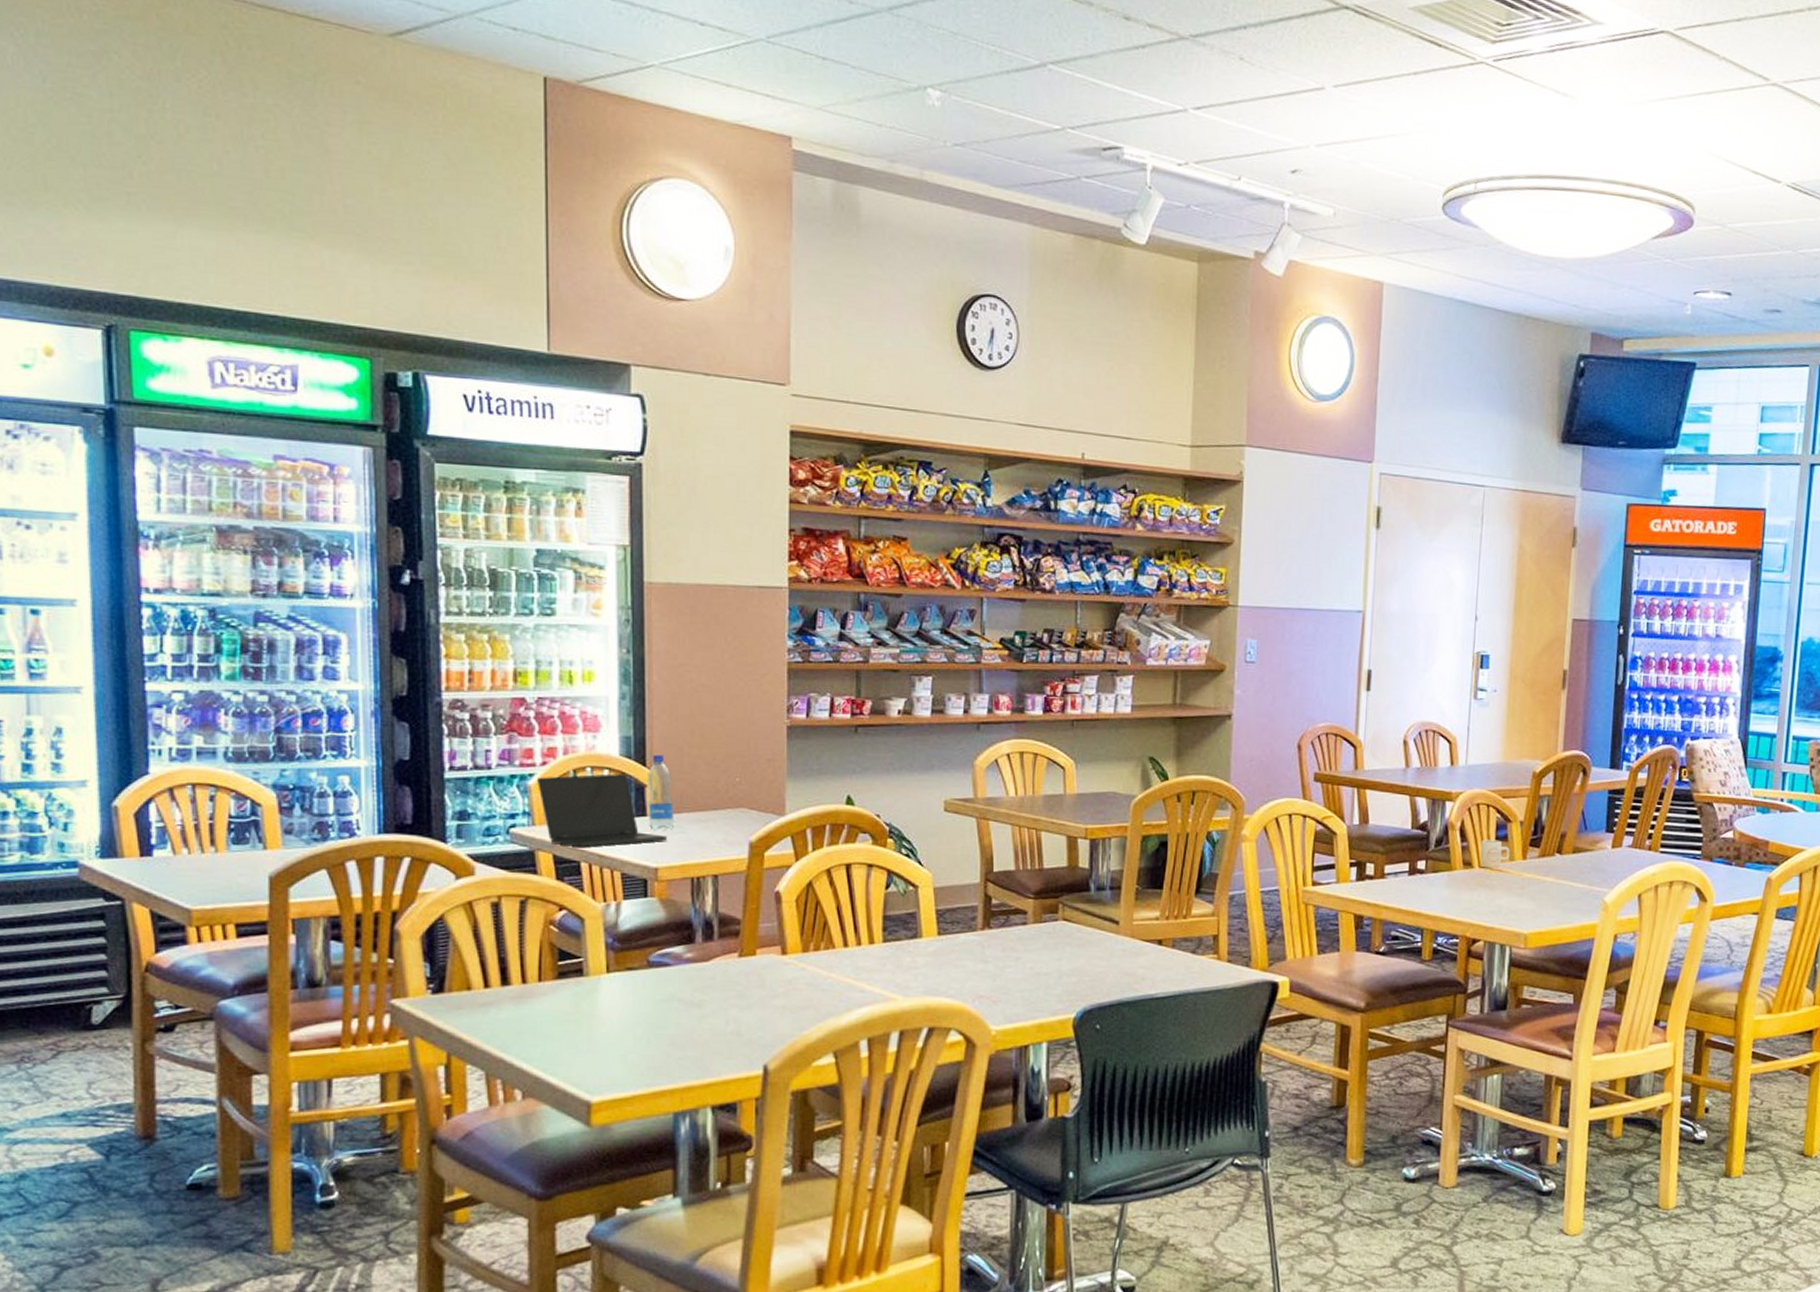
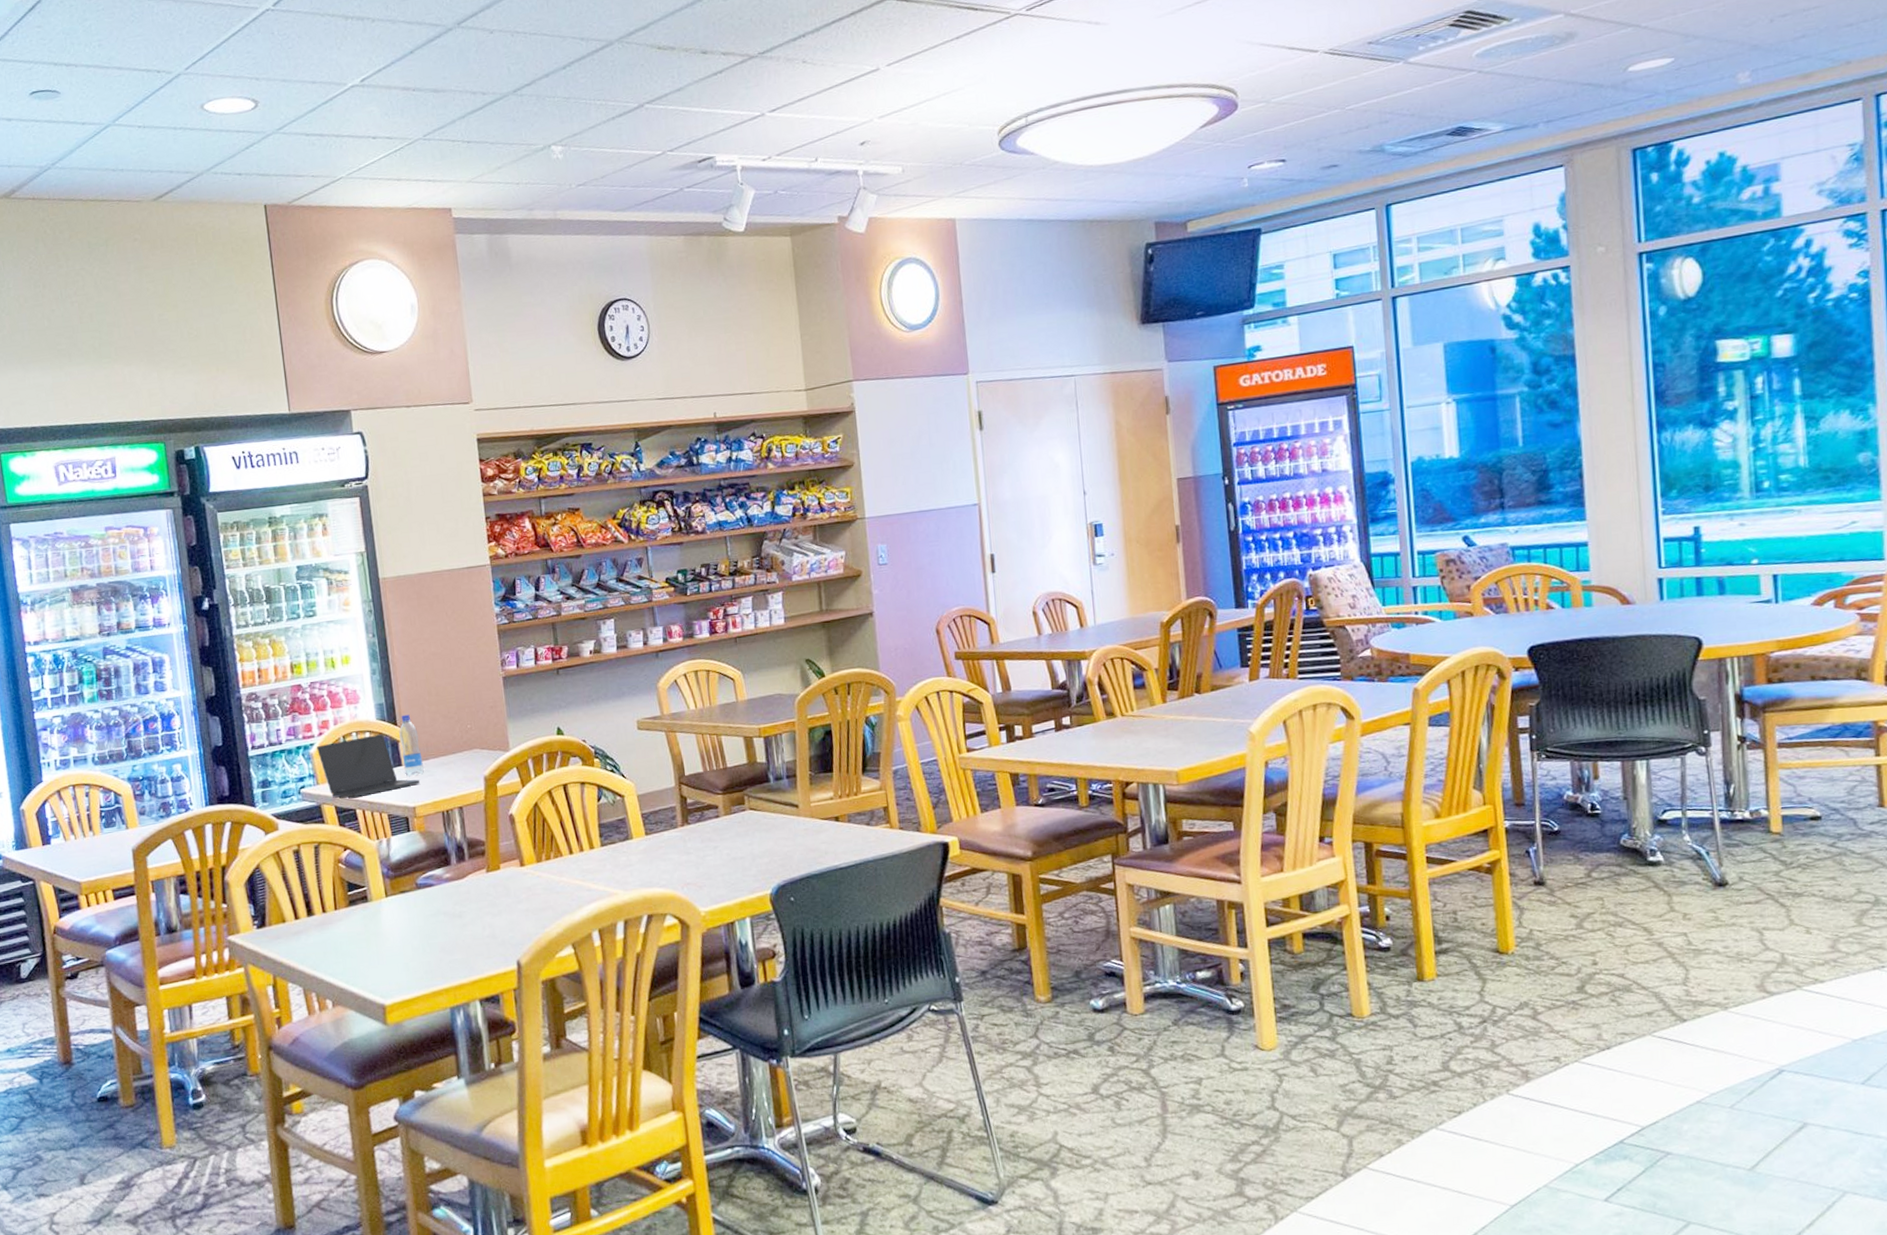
mug: present [1480,839,1510,868] -> none [1120,688,1150,716]

